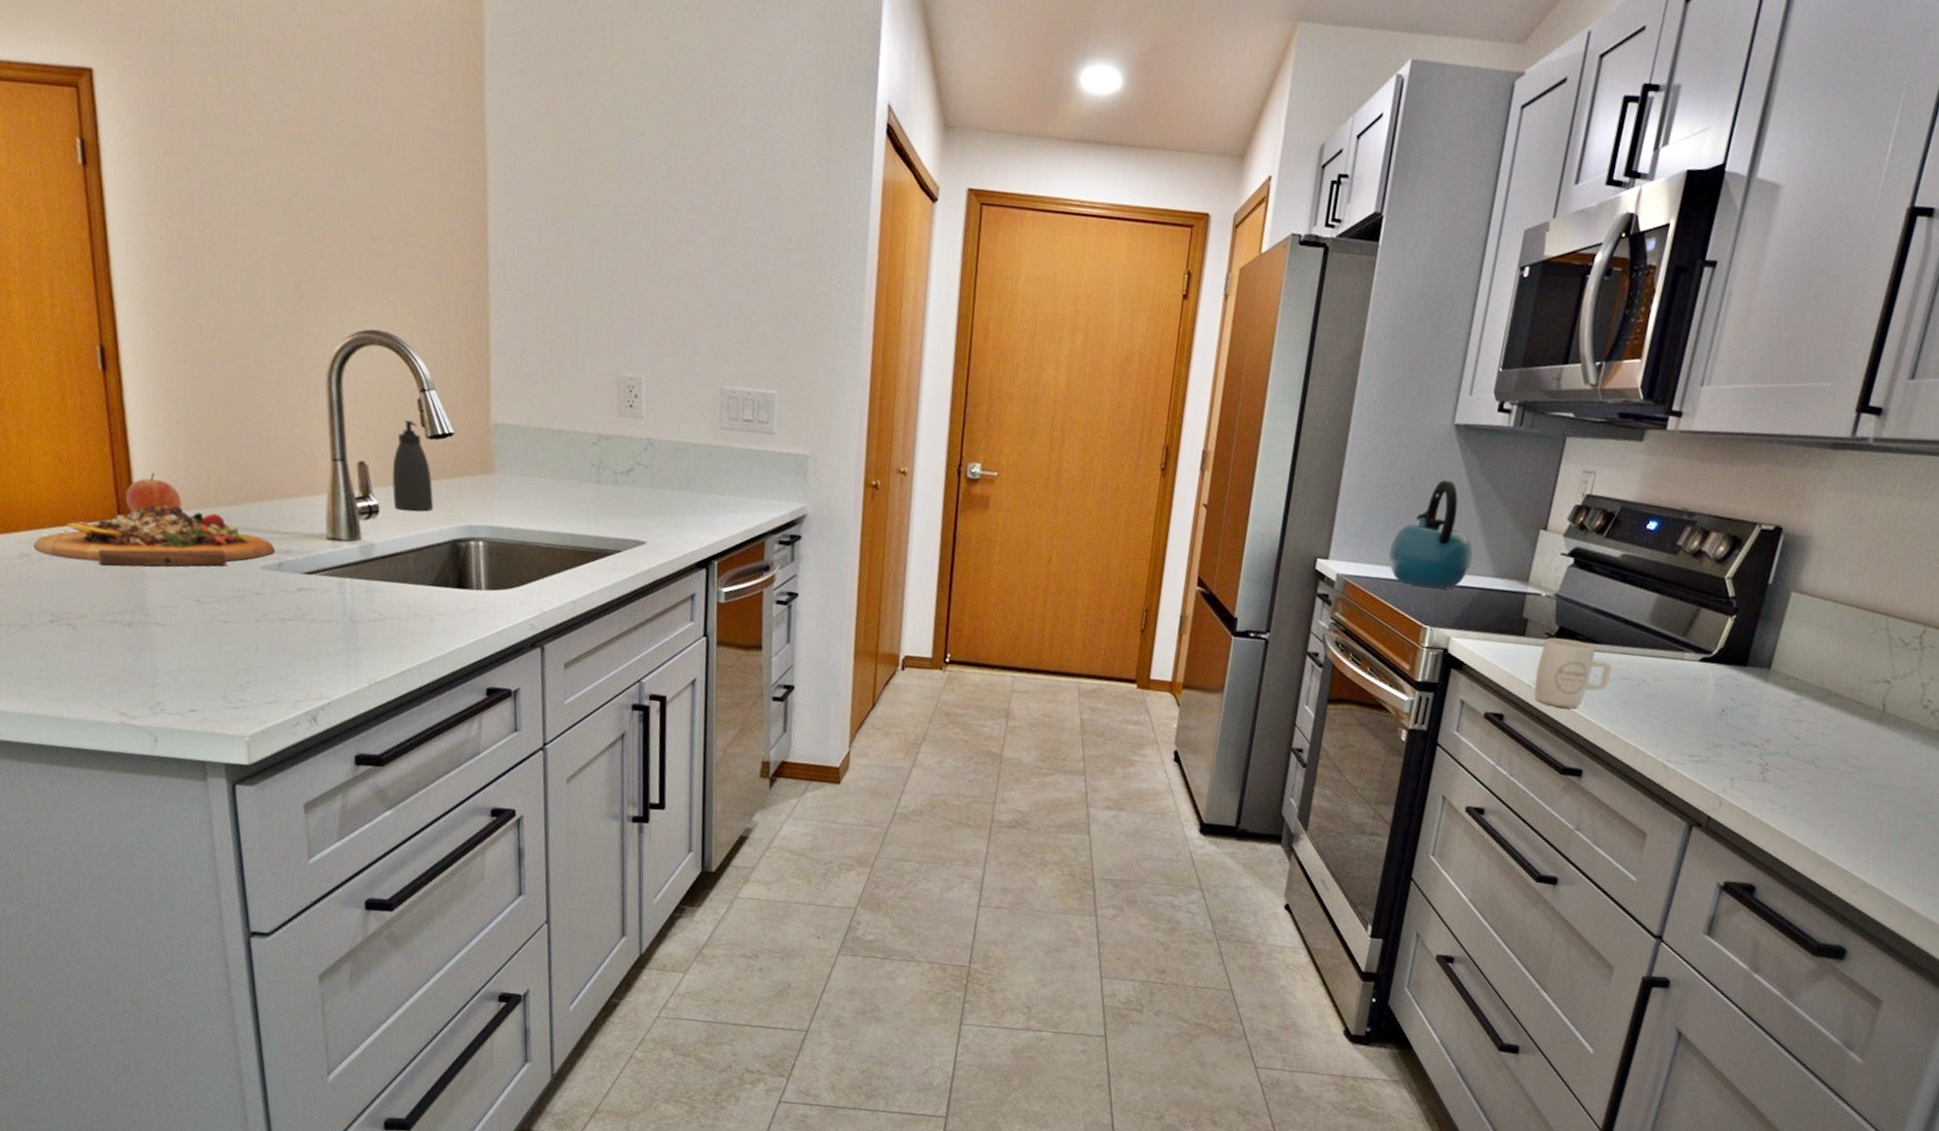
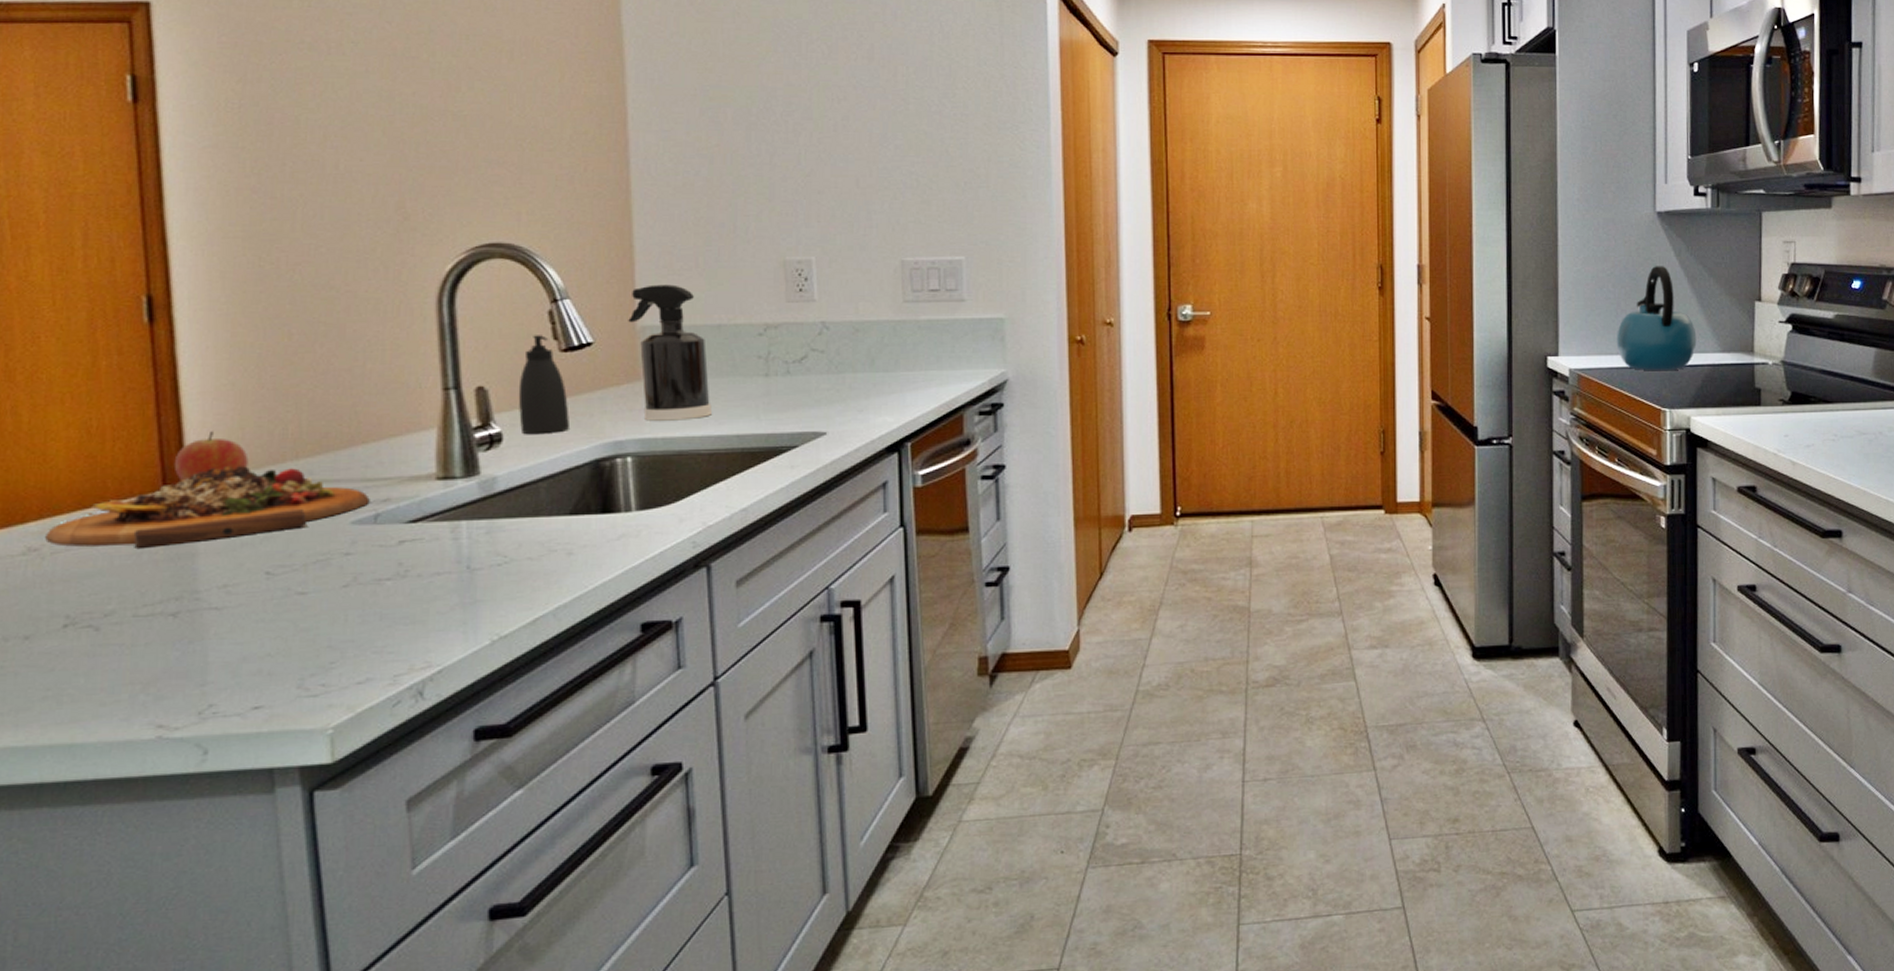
spray bottle: none [483,385,551,515] -> present [628,284,712,421]
mug: present [1533,637,1612,708] -> none [1778,403,1849,470]

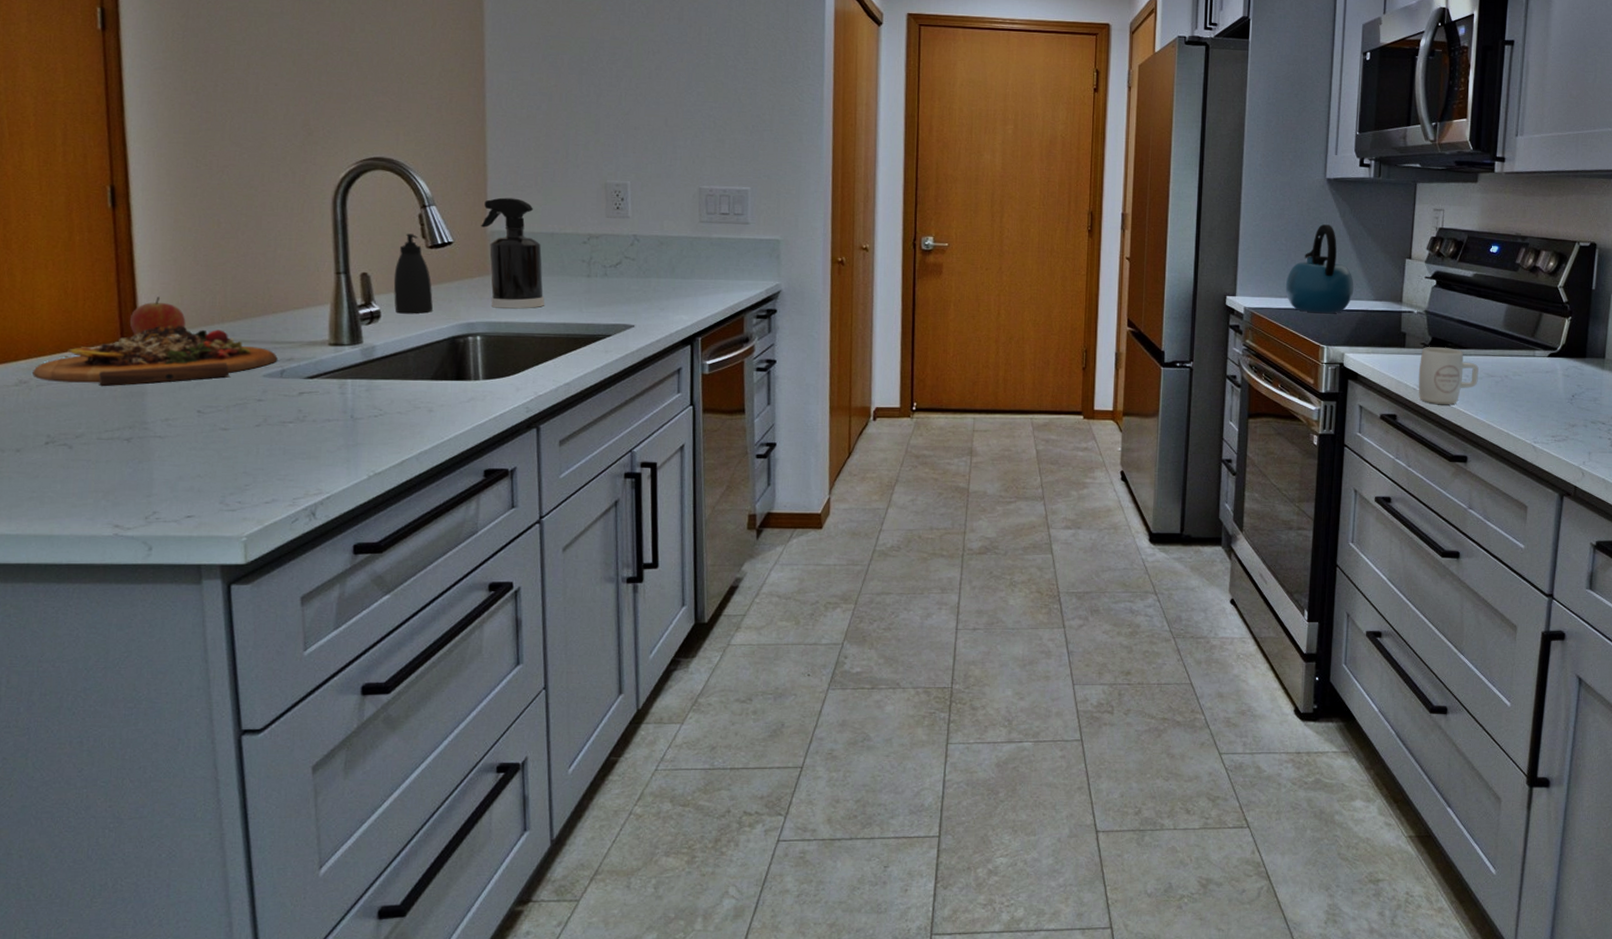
mug: none [1778,403,1849,470] -> present [1418,347,1479,404]

